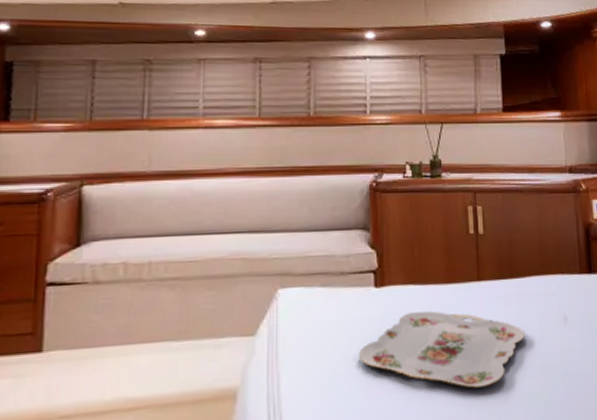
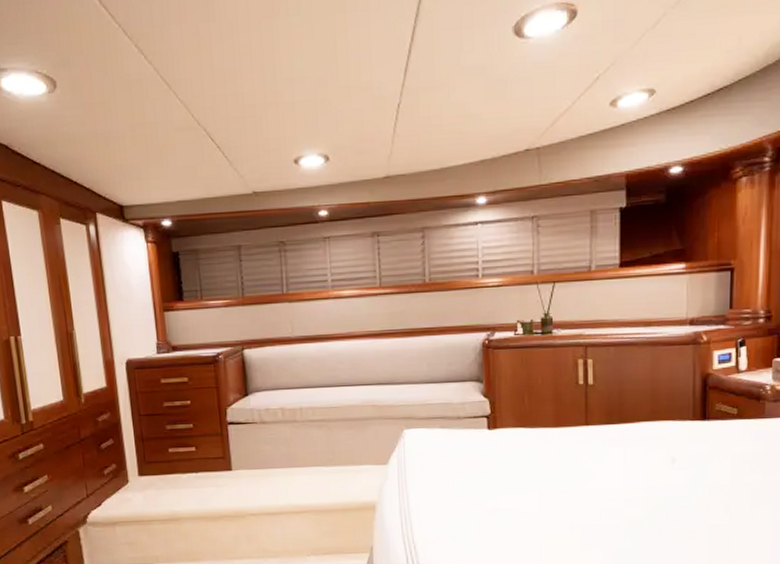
serving tray: present [358,311,525,388] -> none [474,450,630,513]

